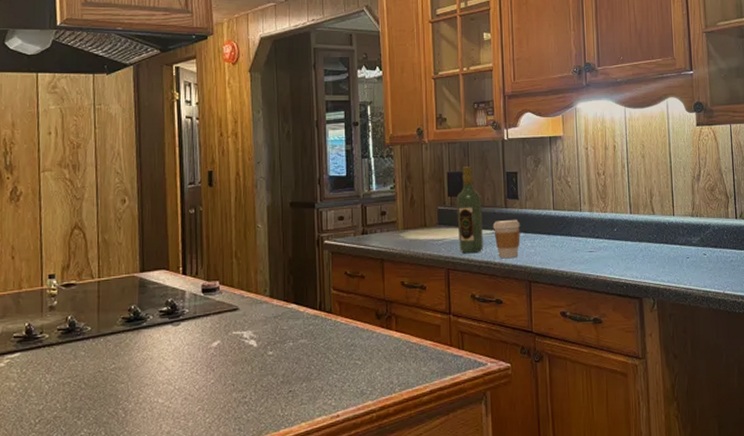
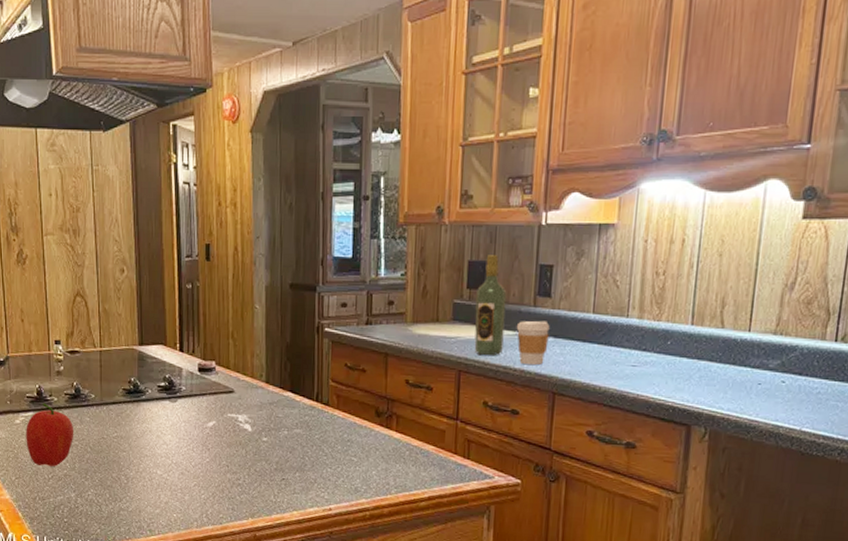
fruit: none [10,341,67,410] -> present [26,403,74,466]

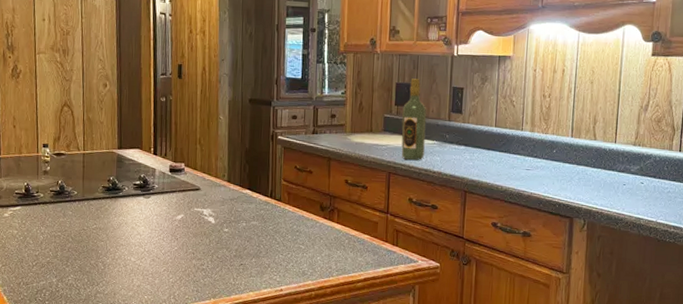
fruit: present [26,403,74,466] -> none [13,198,58,255]
coffee cup: present [516,320,550,366] -> none [434,132,461,169]

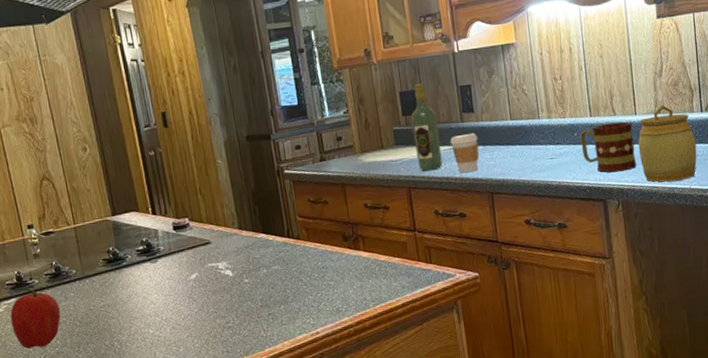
fruit: none [13,198,58,255] -> present [10,287,61,349]
coffee cup: none [434,132,461,169] -> present [450,132,480,173]
mug: none [557,146,611,194] -> present [580,122,637,173]
jar: none [612,138,670,213] -> present [638,104,697,183]

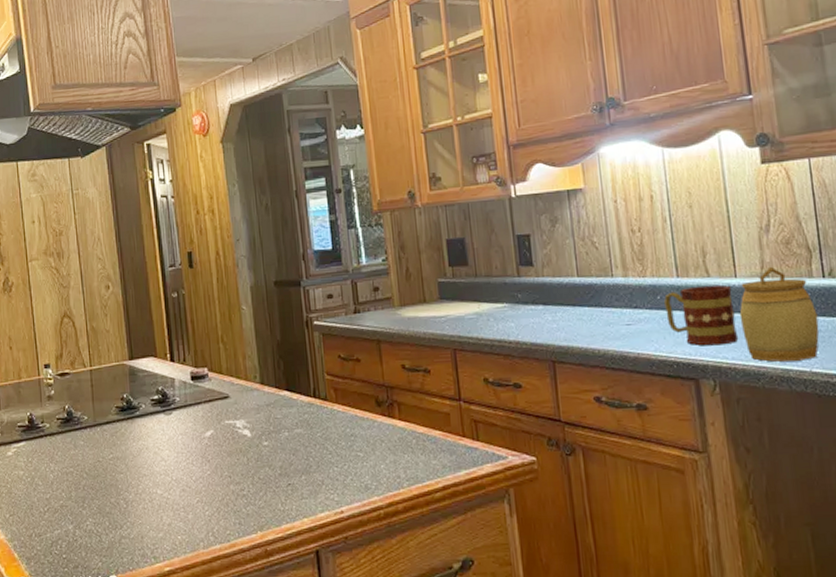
fruit: present [10,287,61,349] -> none [18,430,69,498]
wine bottle: present [411,83,443,171] -> none [459,231,495,331]
coffee cup: present [450,132,480,173] -> none [504,289,539,336]

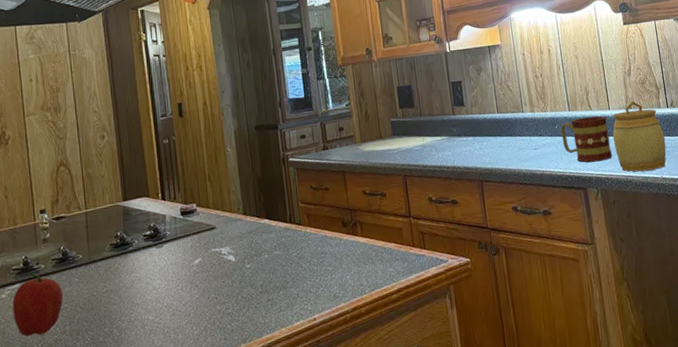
fruit: none [18,430,69,498] -> present [12,272,64,337]

